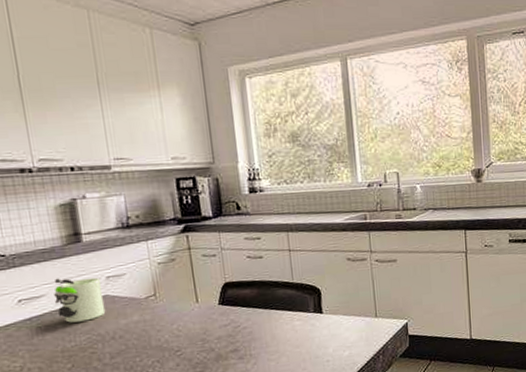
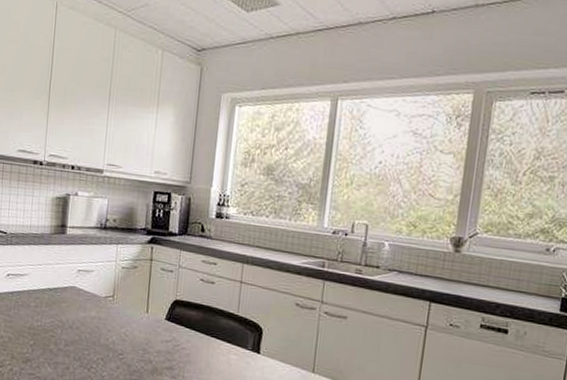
mug: present [54,277,106,323] -> none [33,262,73,306]

